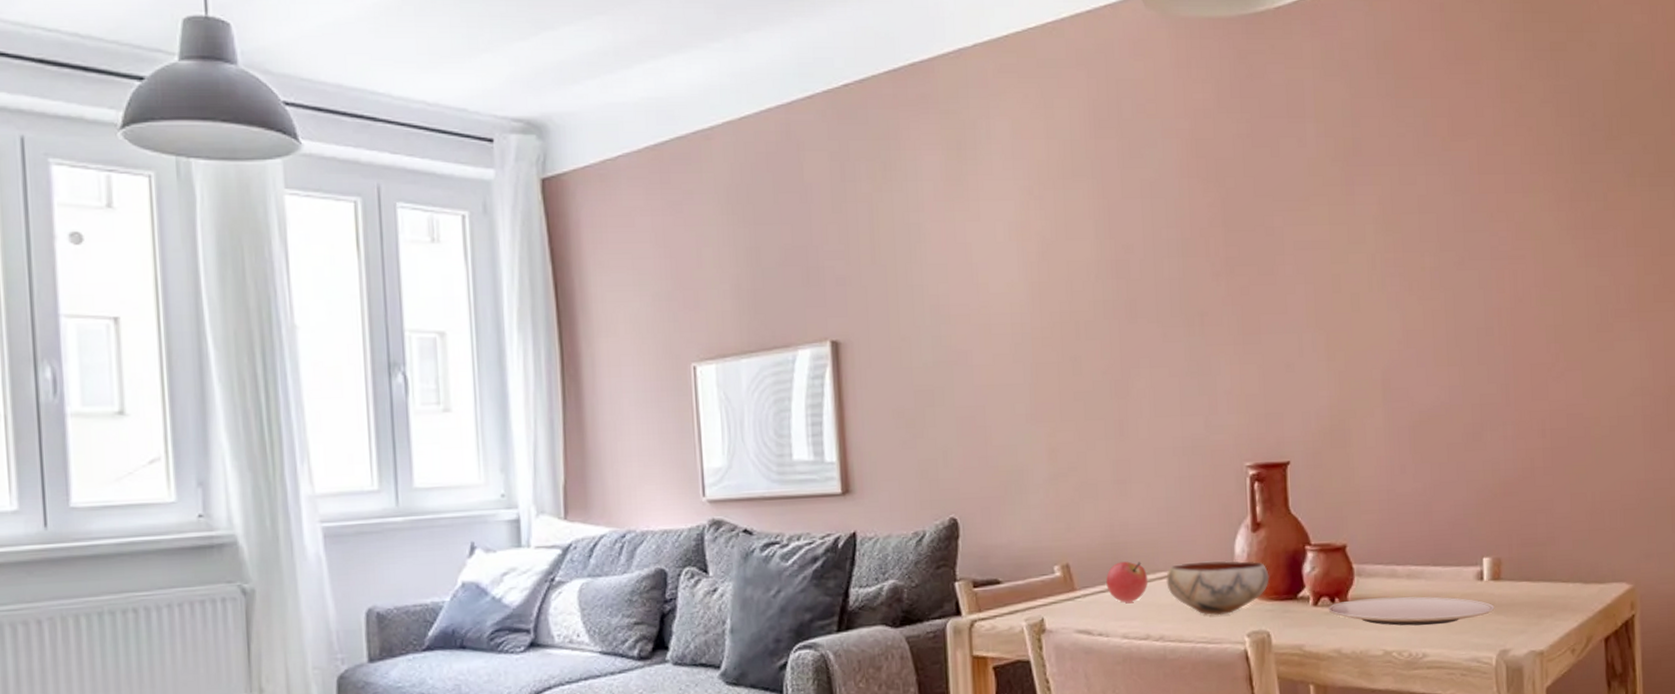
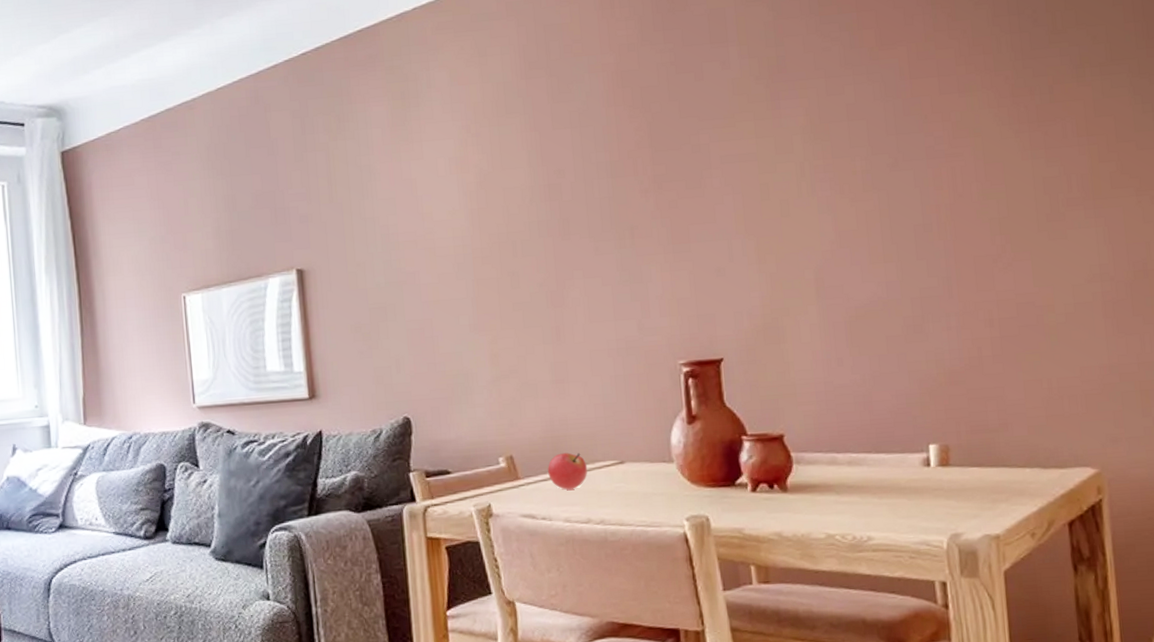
bowl: present [1166,561,1269,616] -> none [605,450,707,501]
plate: present [1328,596,1495,626] -> none [767,482,944,511]

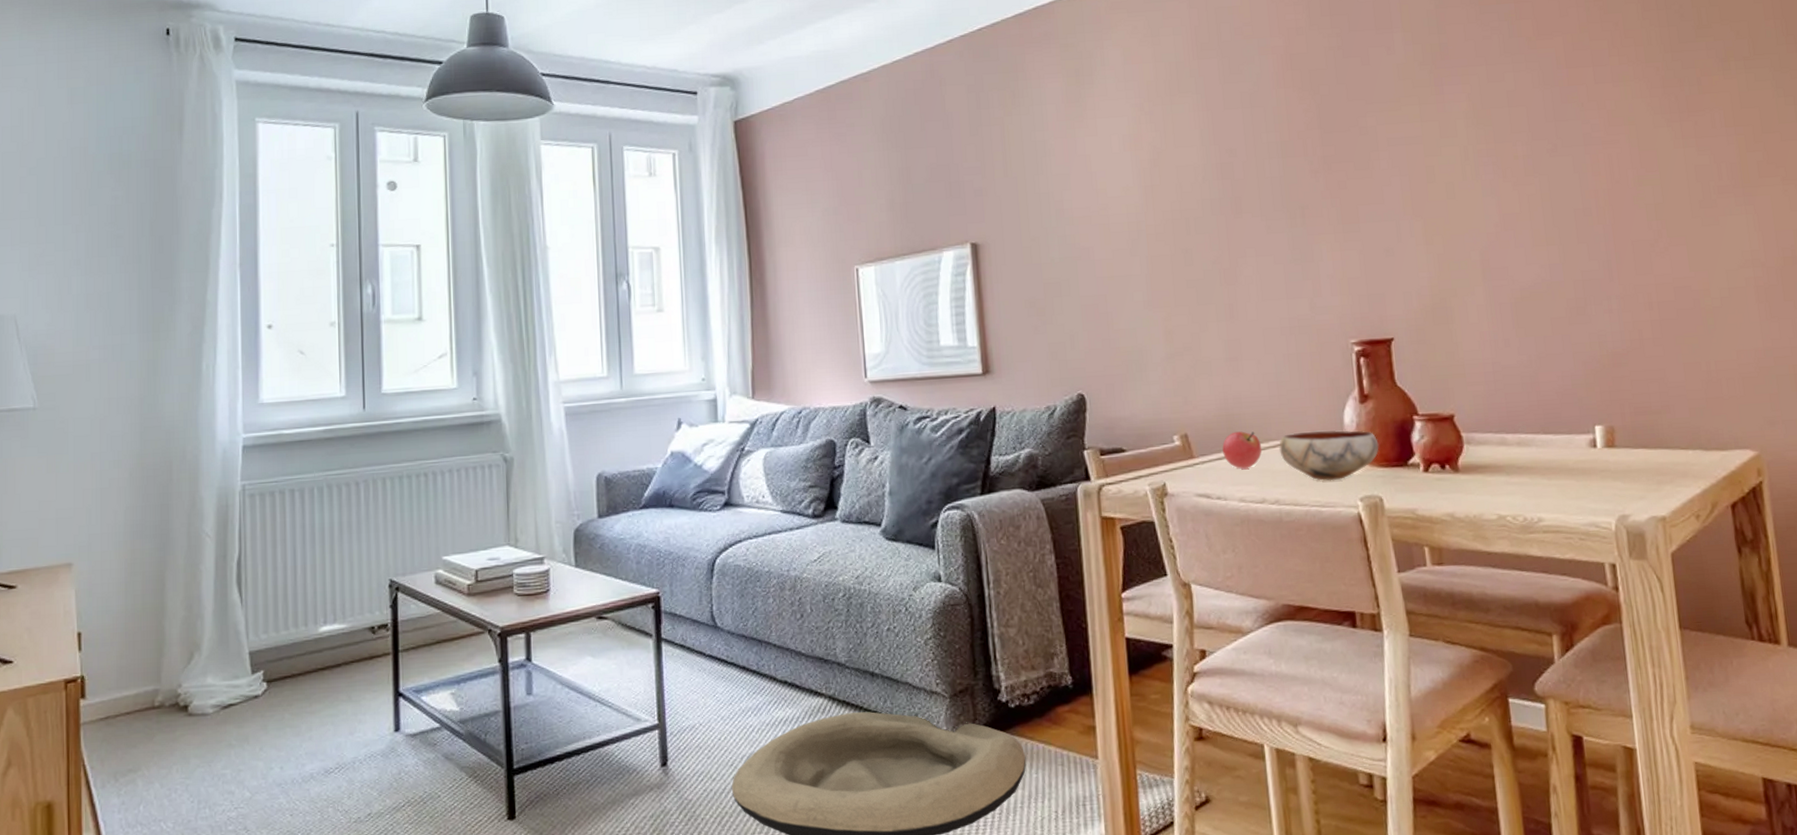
bowl: none [605,450,707,501] -> present [1279,430,1379,481]

